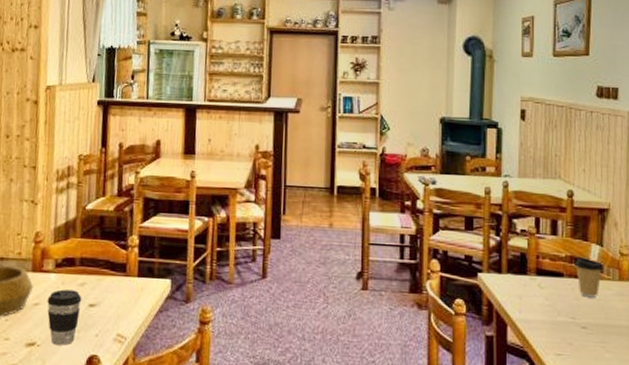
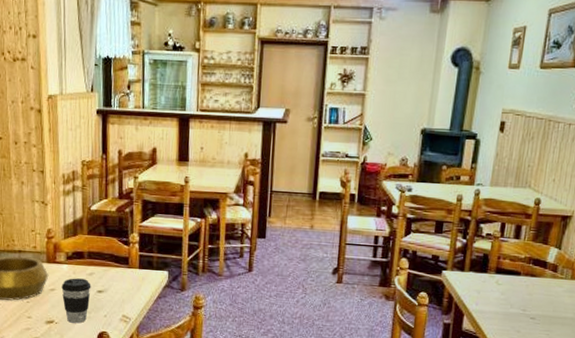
coffee cup: present [574,257,603,298] -> none [532,258,559,294]

